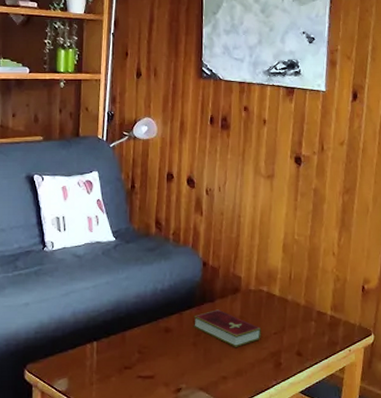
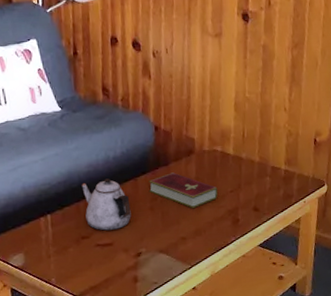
teapot: none [128,310,174,364] -> present [81,178,131,231]

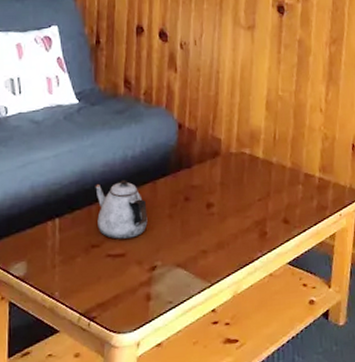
hardcover book: present [148,172,218,208] -> none [168,176,244,217]

